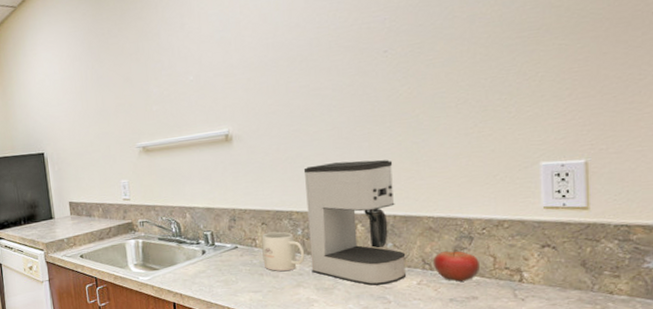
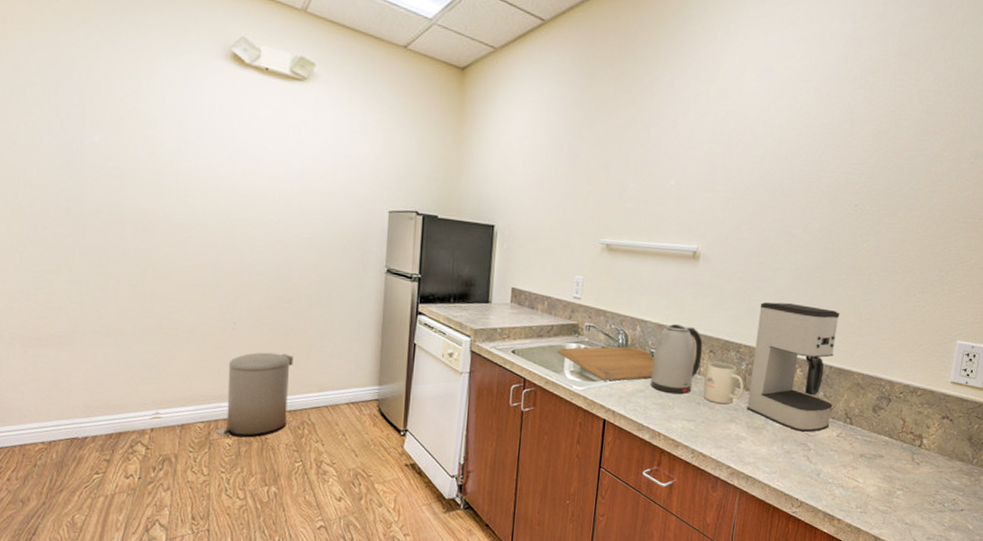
chopping board: none [119,232,211,268] -> present [557,346,654,381]
kettle: none [207,204,255,270] -> present [650,324,703,394]
fruit: present [432,248,481,282] -> none [853,407,892,440]

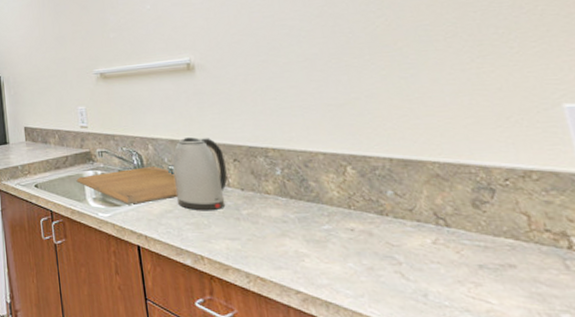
mug: present [702,361,745,405] -> none [234,170,288,217]
coffee maker: present [746,302,840,432] -> none [276,94,417,241]

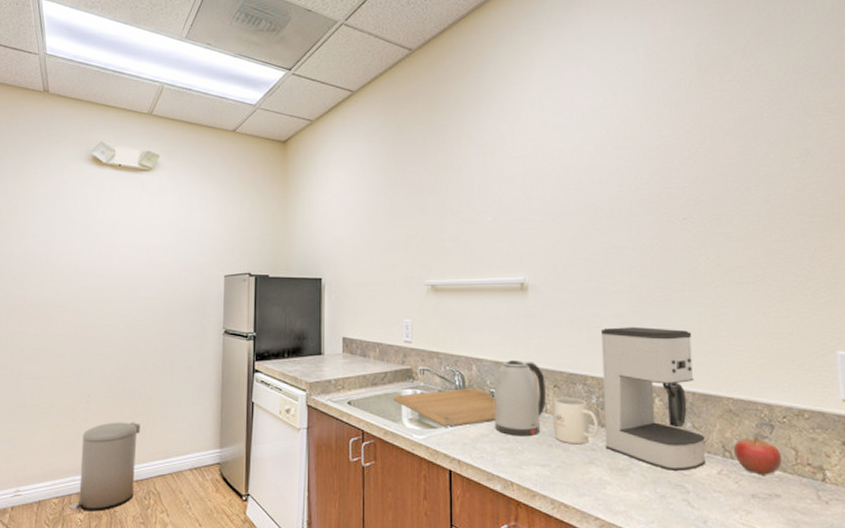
mug: none [234,170,288,217] -> present [553,397,599,445]
coffee maker: none [276,94,417,241] -> present [600,327,706,471]
fruit: none [447,202,513,244] -> present [733,436,783,475]

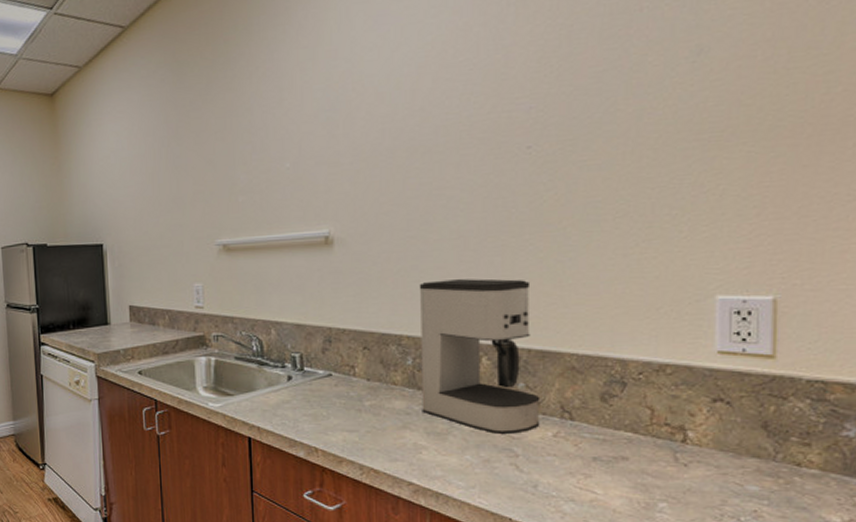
chopping board: present [393,387,496,427] -> none [186,352,299,394]
kettle: present [493,360,546,437] -> none [295,322,354,402]
mug: present [553,397,599,445] -> none [362,359,415,409]
fruit: present [733,436,783,475] -> none [574,395,634,437]

